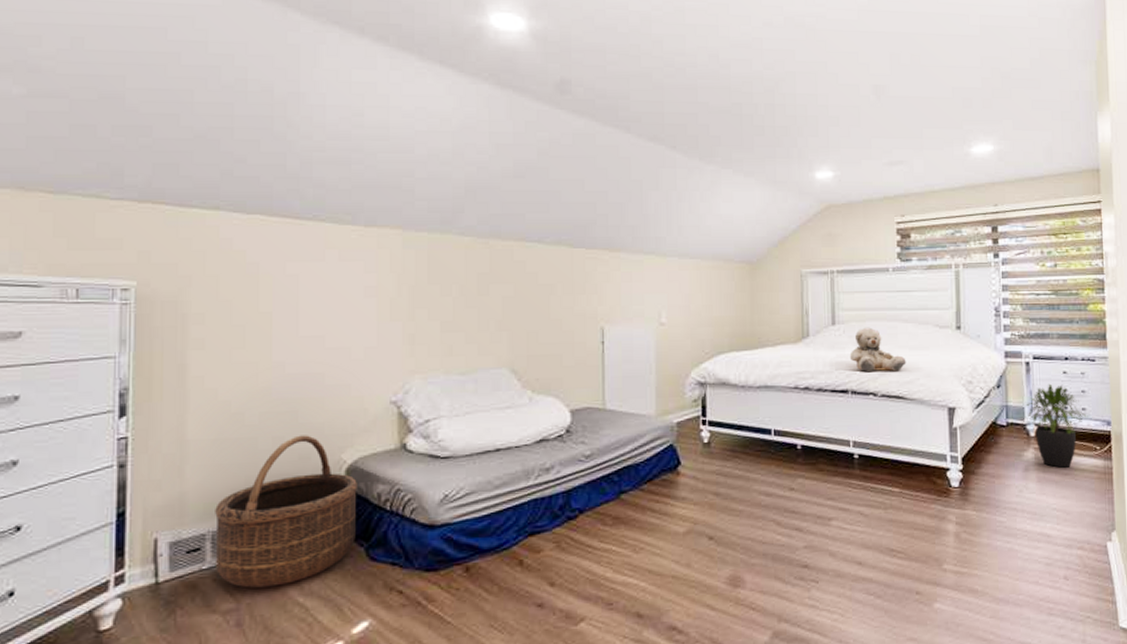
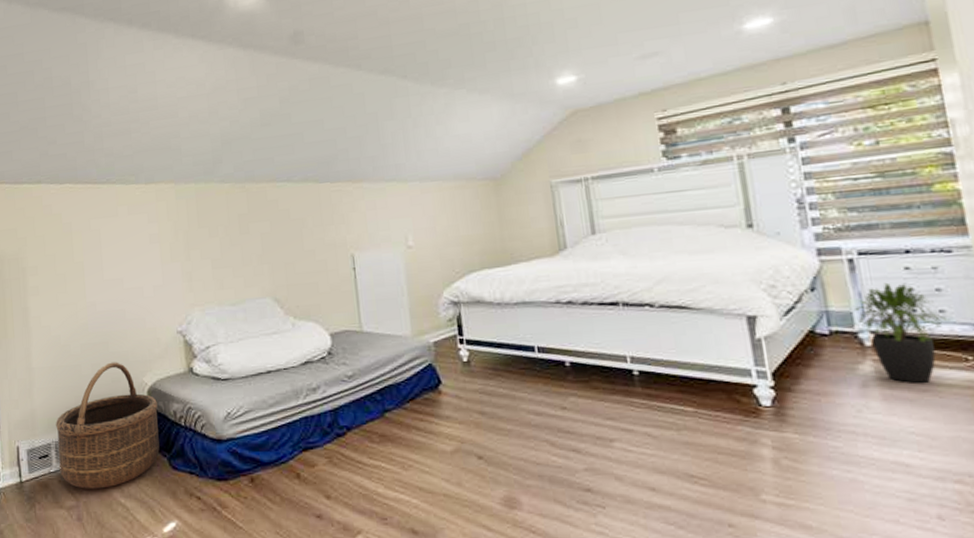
teddy bear: present [849,327,906,373] -> none [616,233,687,283]

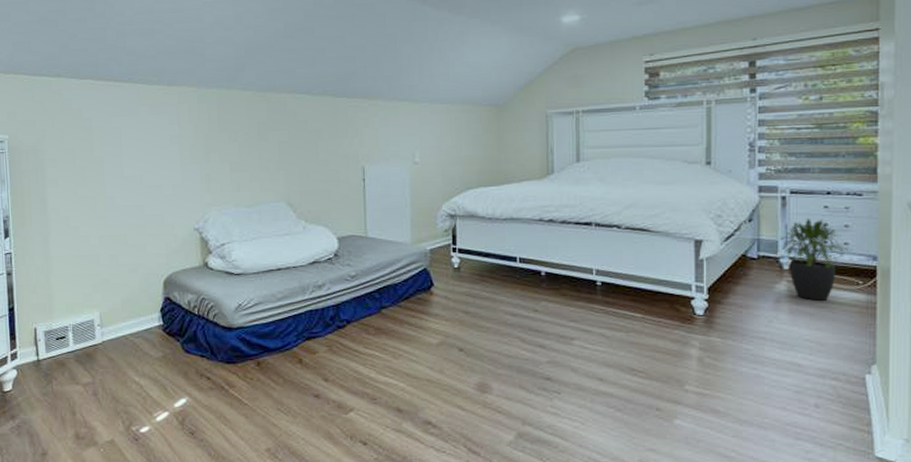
basket: present [56,362,160,489] -> none [73,254,174,368]

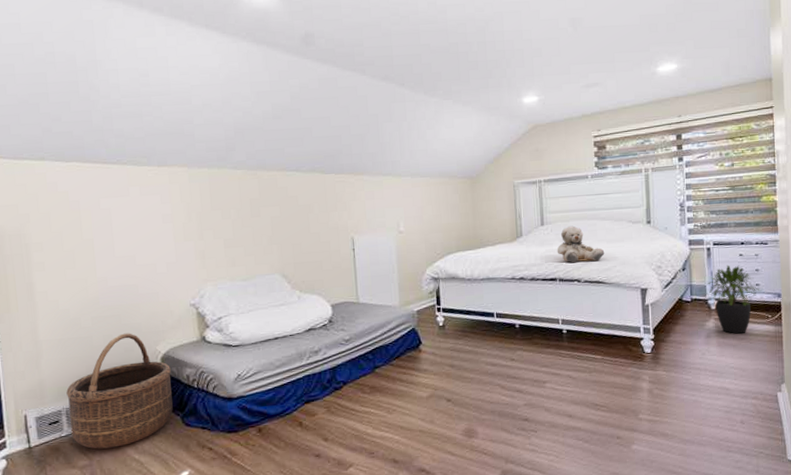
basket: none [73,254,174,368] -> present [66,333,173,449]
teddy bear: none [594,163,652,207] -> present [557,225,605,263]

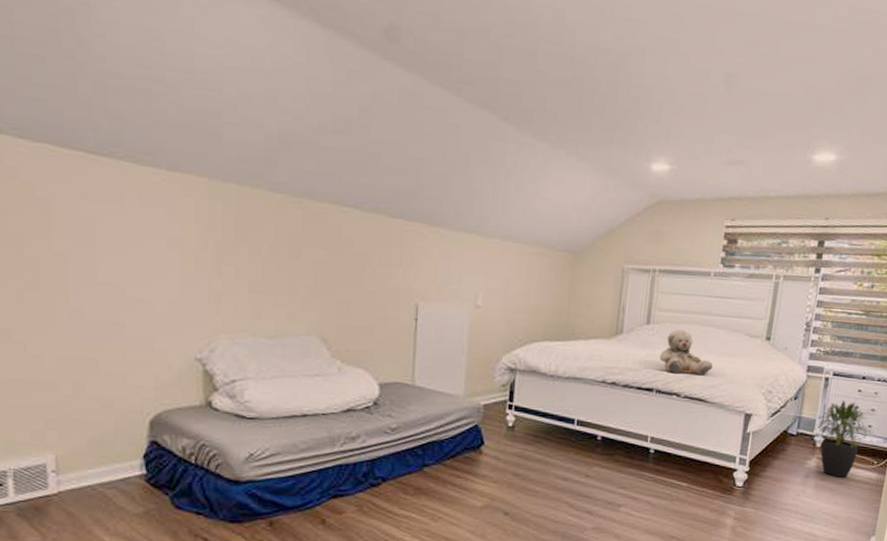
basket: present [66,333,173,449] -> none [15,383,162,525]

